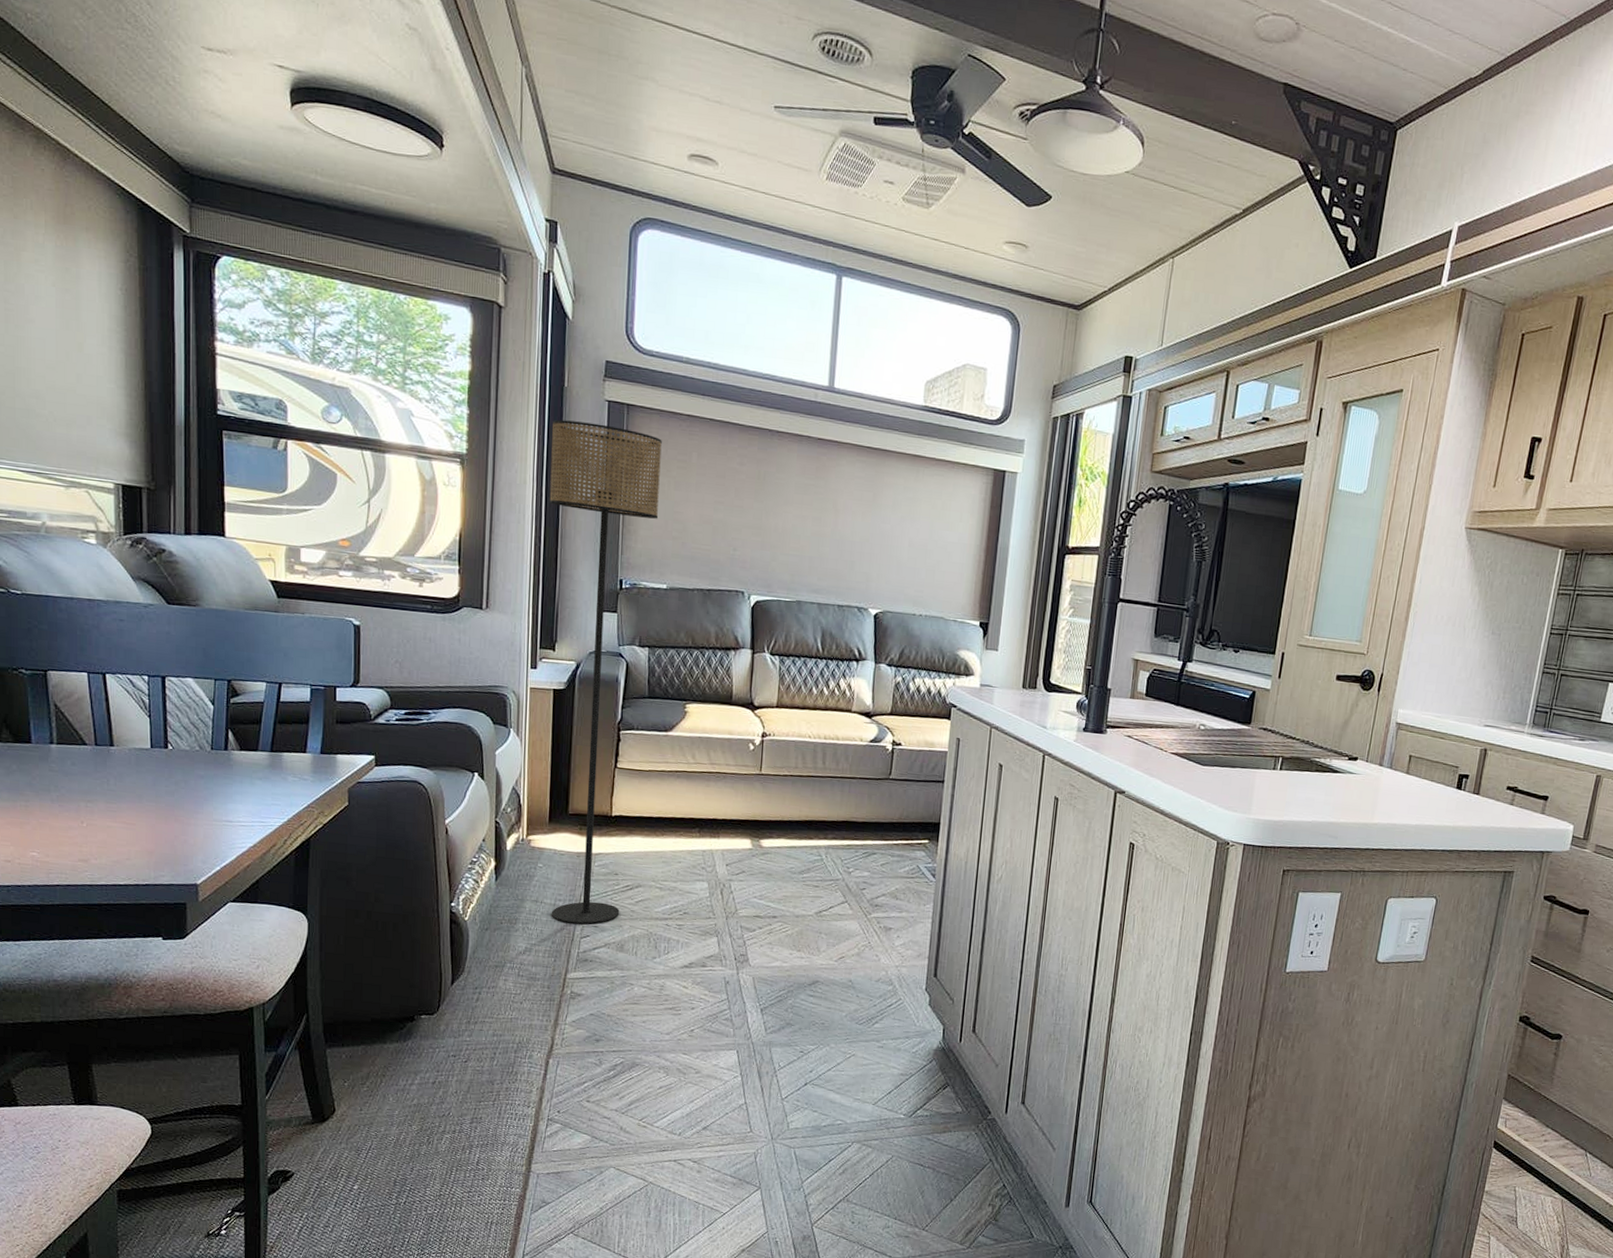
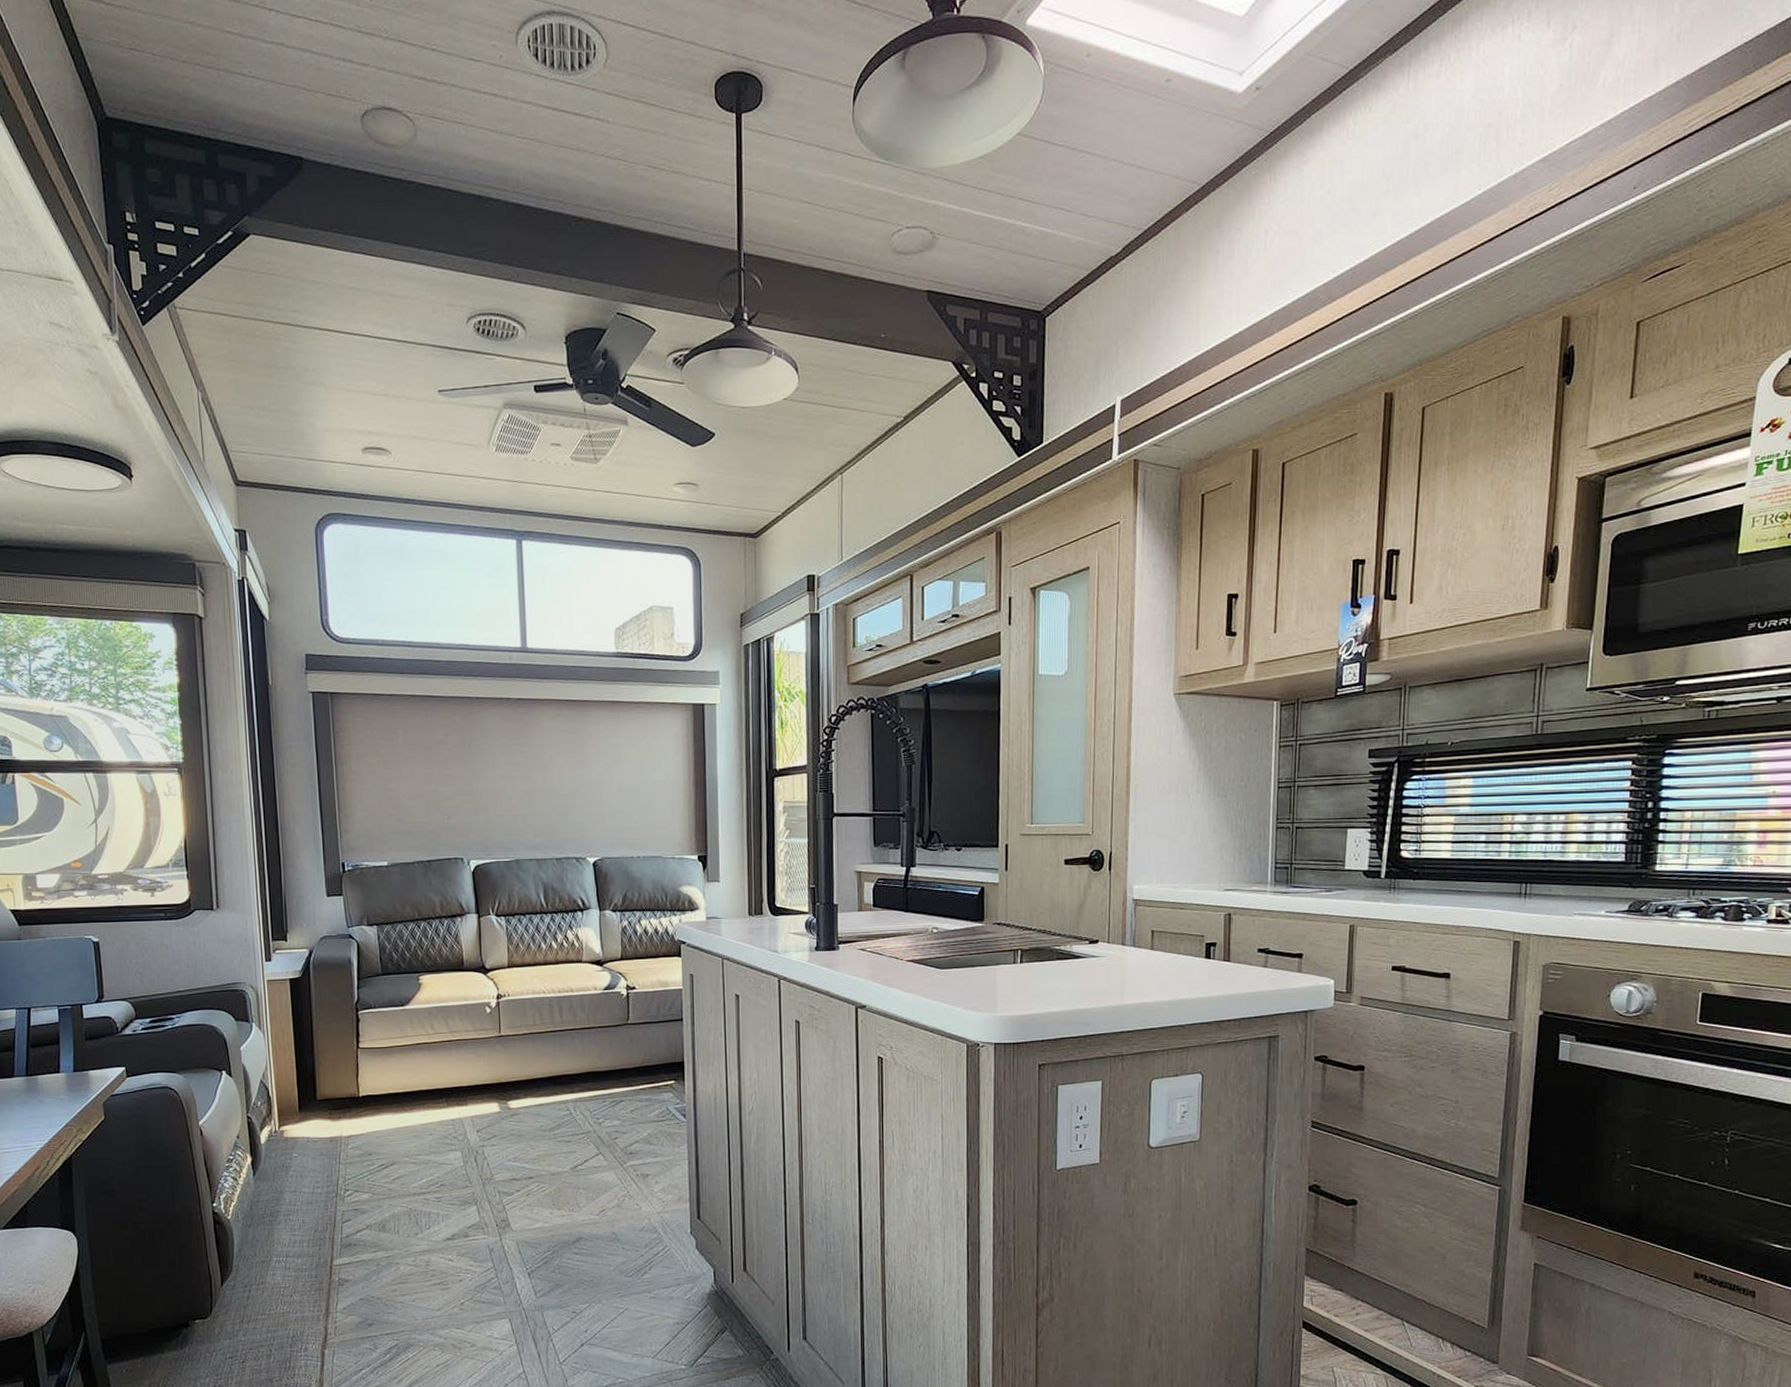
floor lamp: present [549,419,662,925] -> none [260,715,378,1210]

